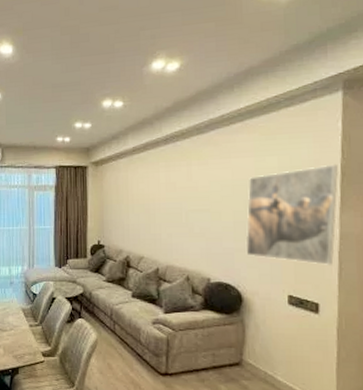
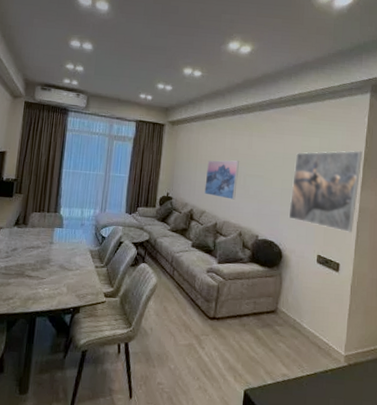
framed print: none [140,196,179,241] -> present [204,160,239,200]

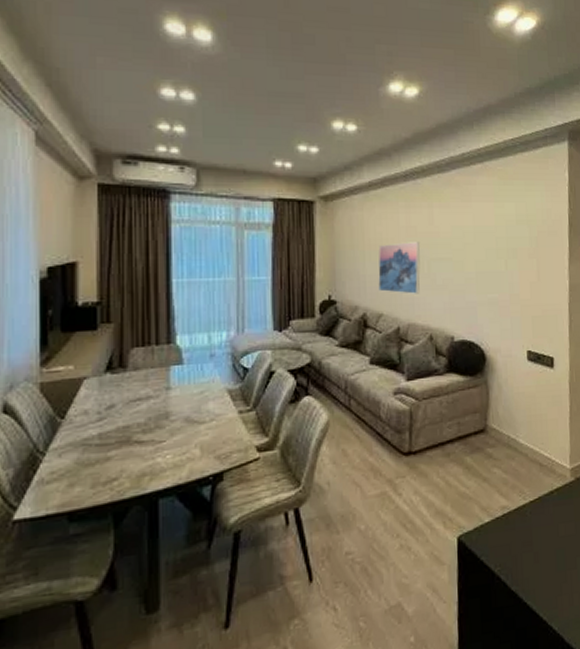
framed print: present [288,150,363,234] -> none [487,214,567,319]

